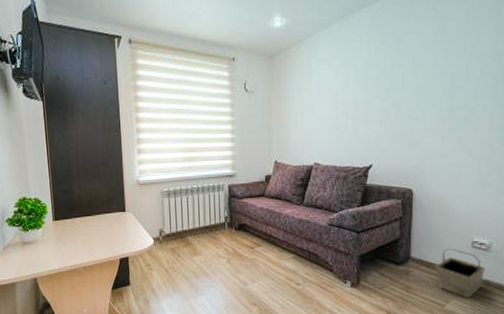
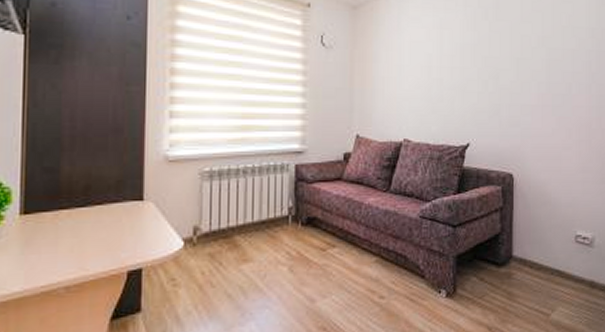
basket: present [435,248,485,299] -> none [538,243,589,305]

